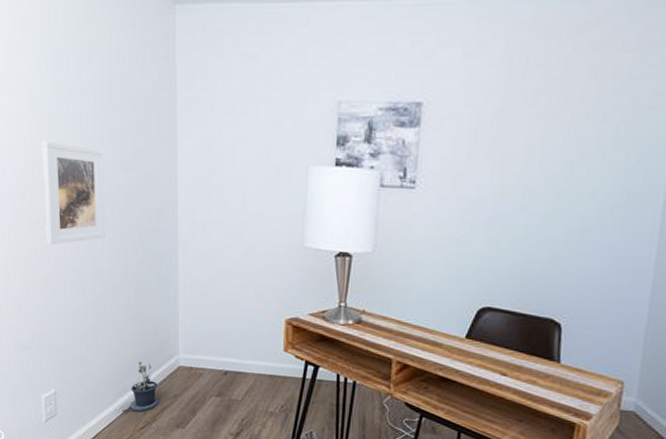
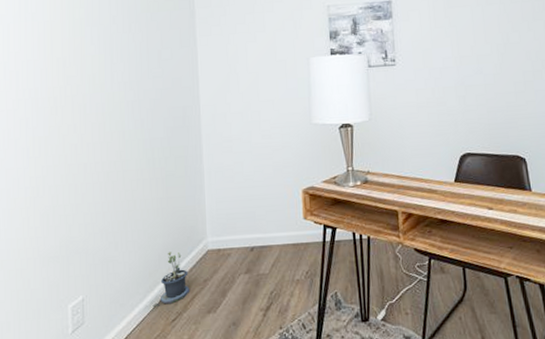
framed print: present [41,140,105,245] -> none [73,60,134,153]

